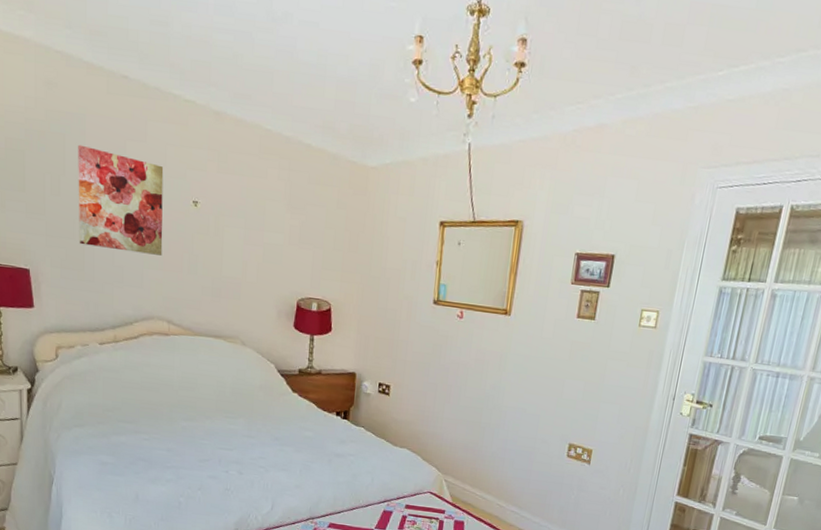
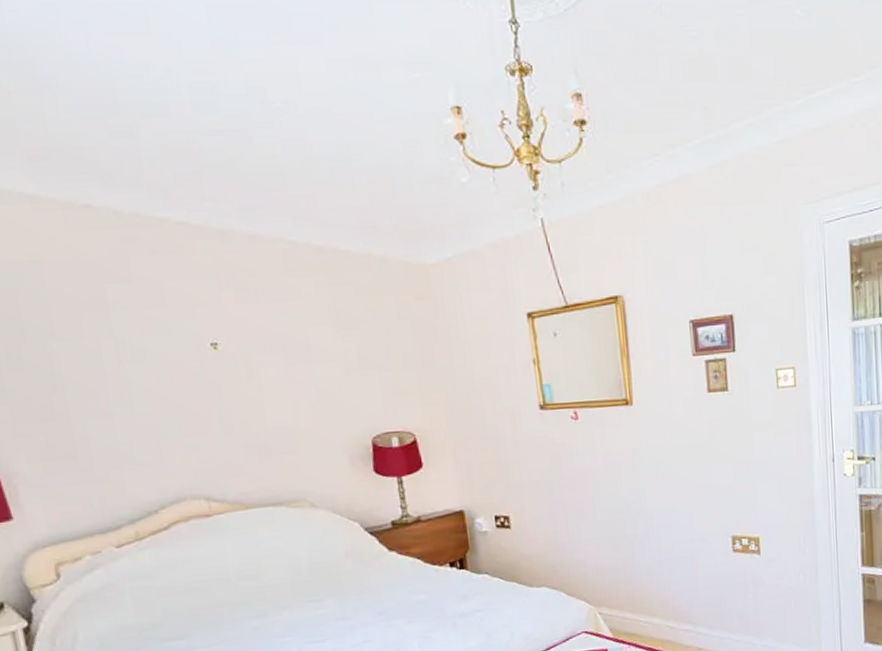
wall art: present [78,144,164,256] -> none [37,299,182,426]

